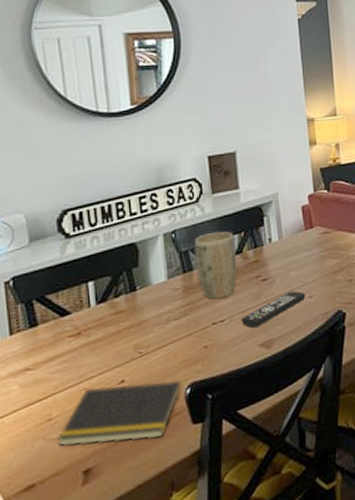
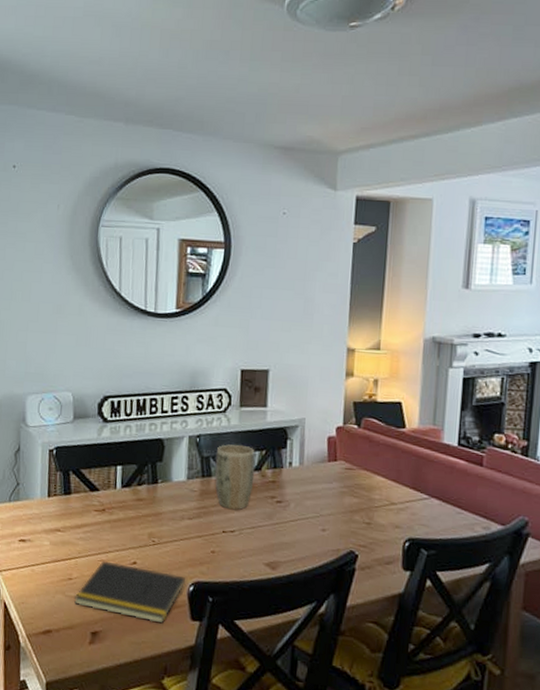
remote control: present [241,291,306,328] -> none [250,519,319,546]

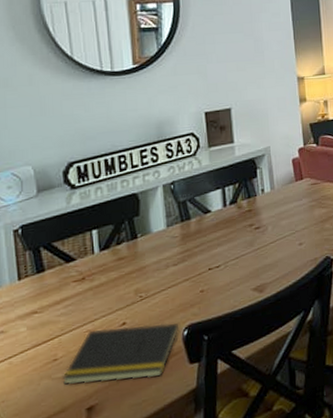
plant pot: present [214,444,255,510] -> none [191,183,232,247]

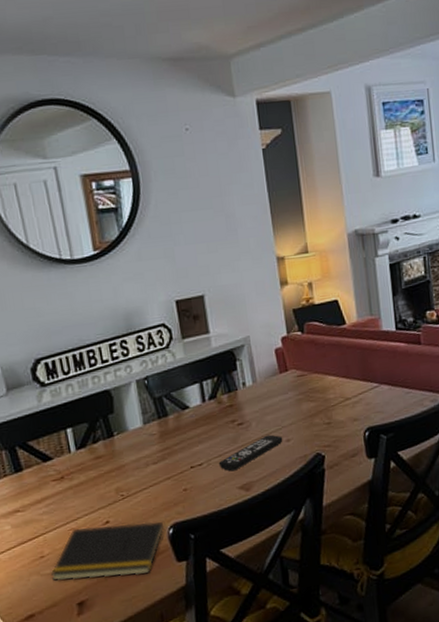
remote control: none [235,238,296,274] -> present [218,434,283,472]

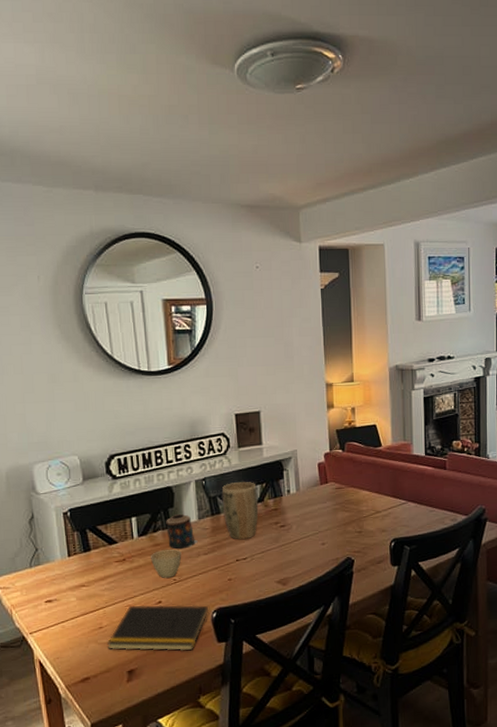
cup: none [92,461,128,495] -> present [151,549,182,578]
candle: none [106,420,145,461] -> present [166,514,198,550]
plant pot: none [167,377,212,444] -> present [221,482,259,540]
remote control: present [218,434,283,472] -> none [261,537,319,567]

